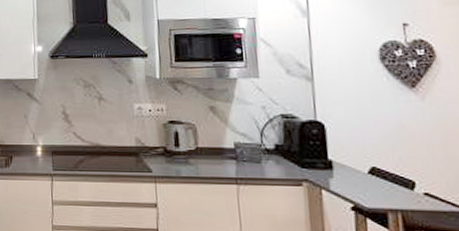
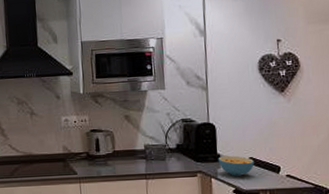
cereal bowl: none [329,163,379,190] -> present [217,155,254,176]

